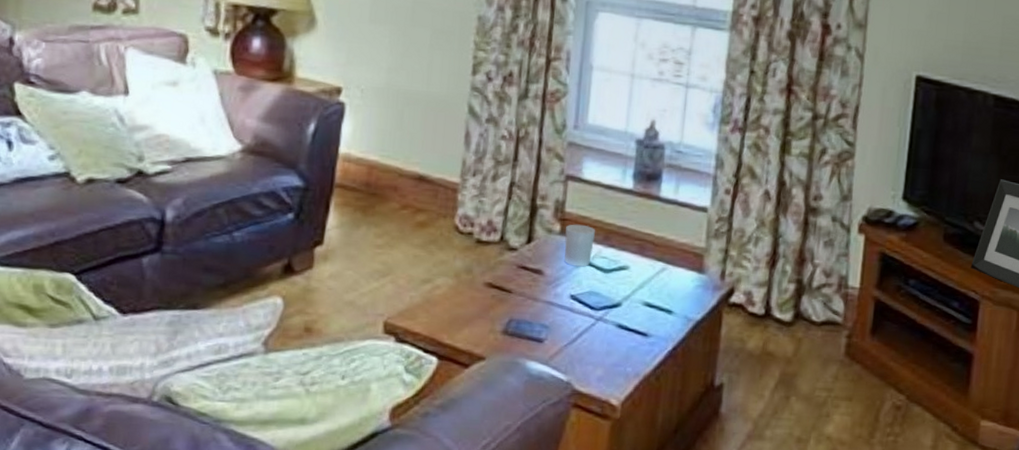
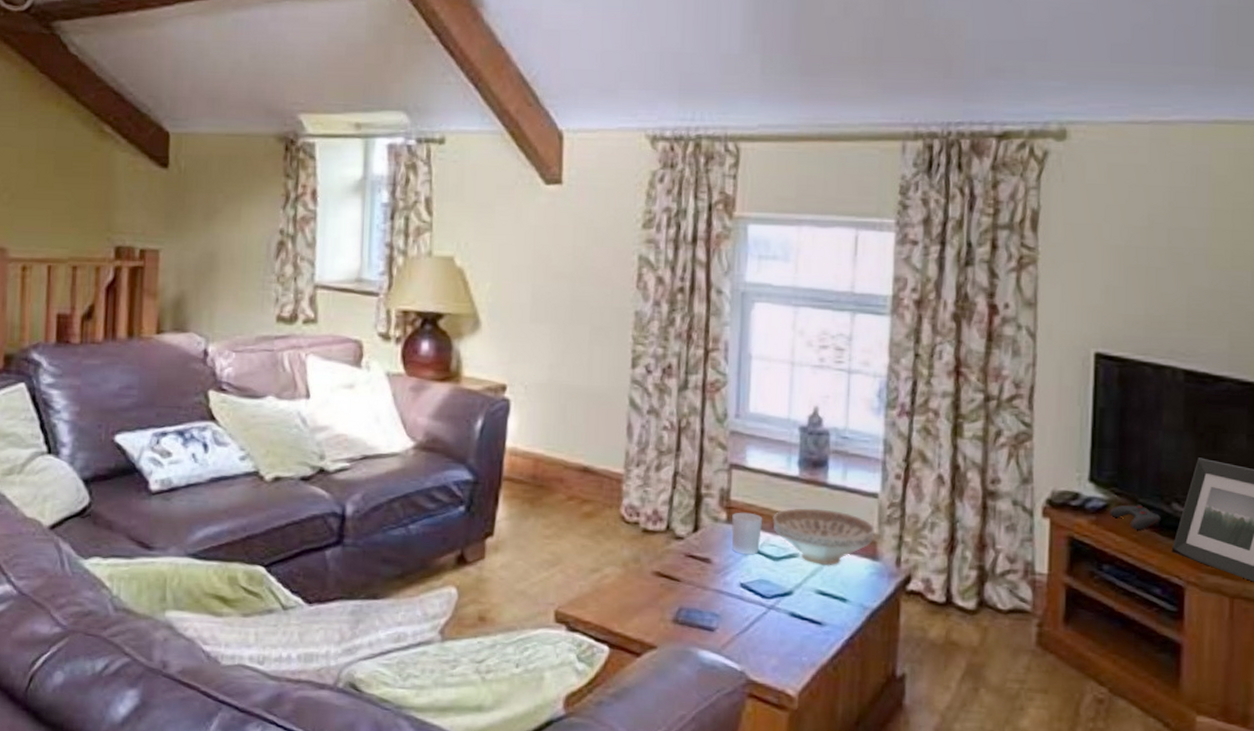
decorative bowl: none [605,221,703,278] -> present [773,508,875,565]
game controller: none [918,222,964,247] -> present [1109,504,1161,531]

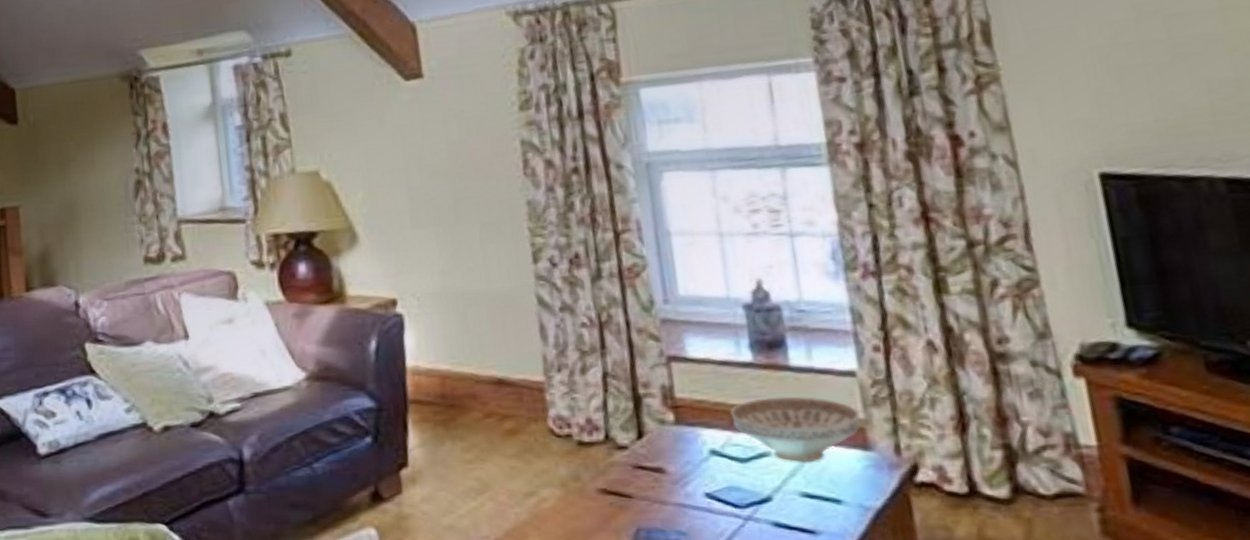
candle holder: present [731,512,763,555] -> none [681,409,721,460]
game controller: present [1109,504,1161,531] -> none [1163,347,1237,380]

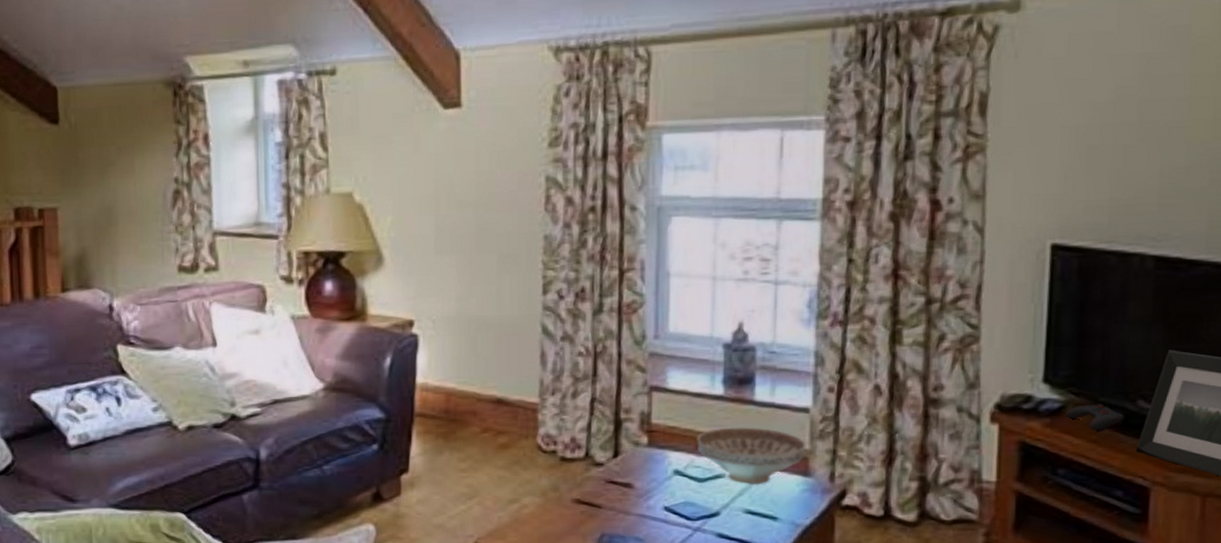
game controller: none [1163,347,1237,380] -> present [1065,403,1124,431]

